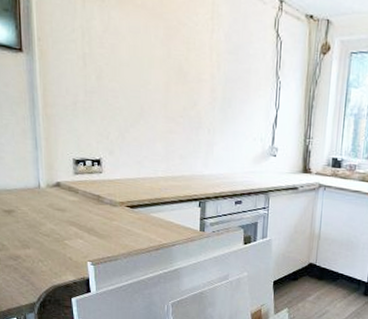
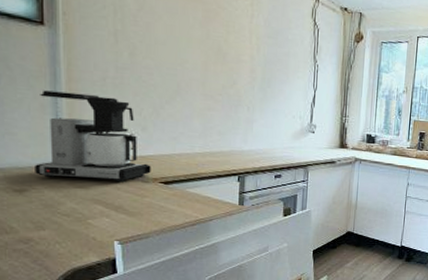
coffee maker: none [19,116,118,205] -> present [35,90,151,182]

